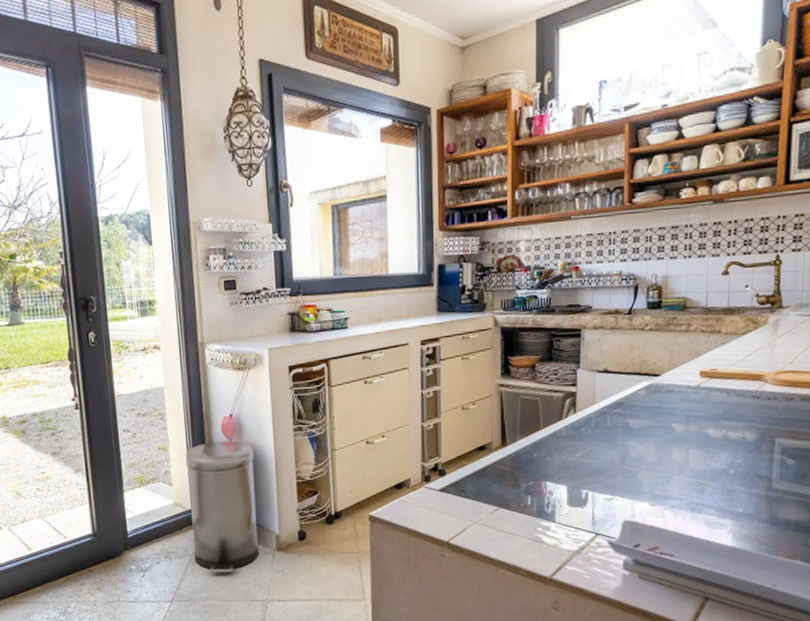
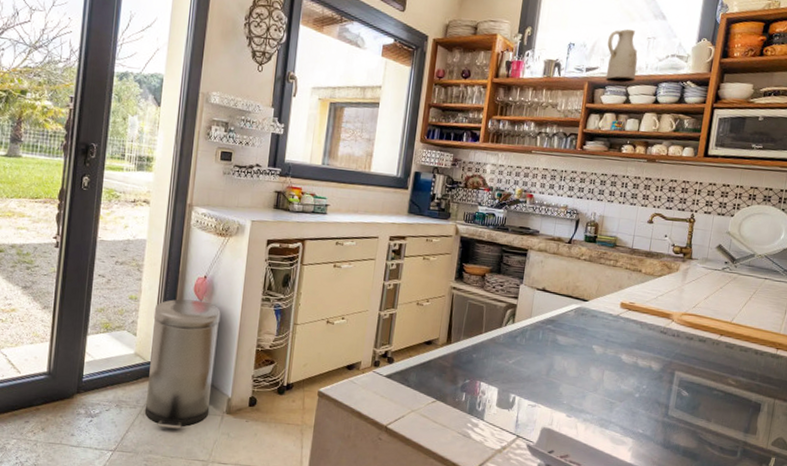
ceramic pitcher: none [647,48,688,118] -> present [605,29,638,84]

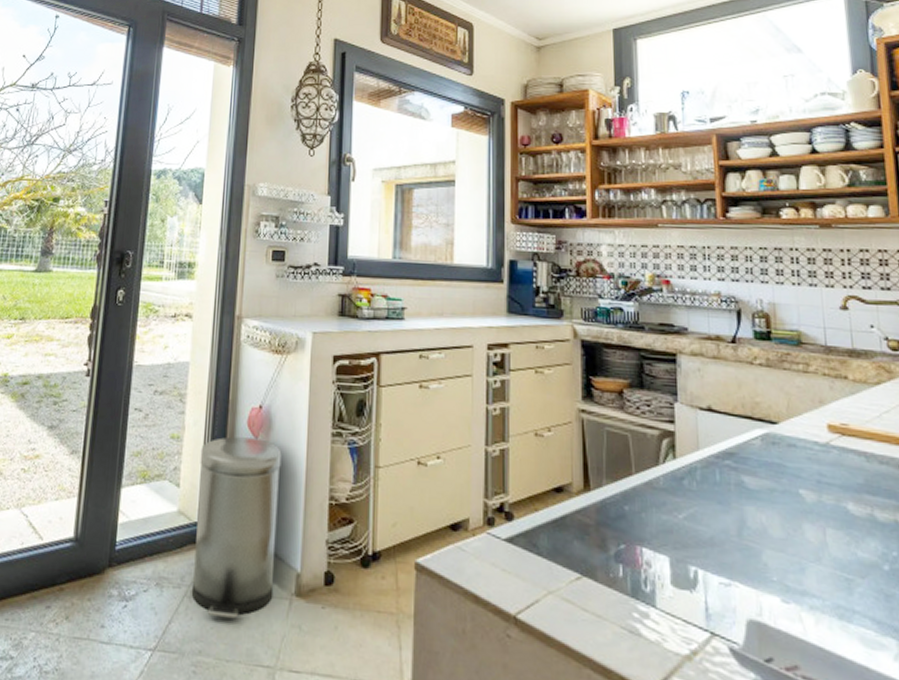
ceramic pitcher: present [605,29,638,84] -> none [731,68,779,133]

